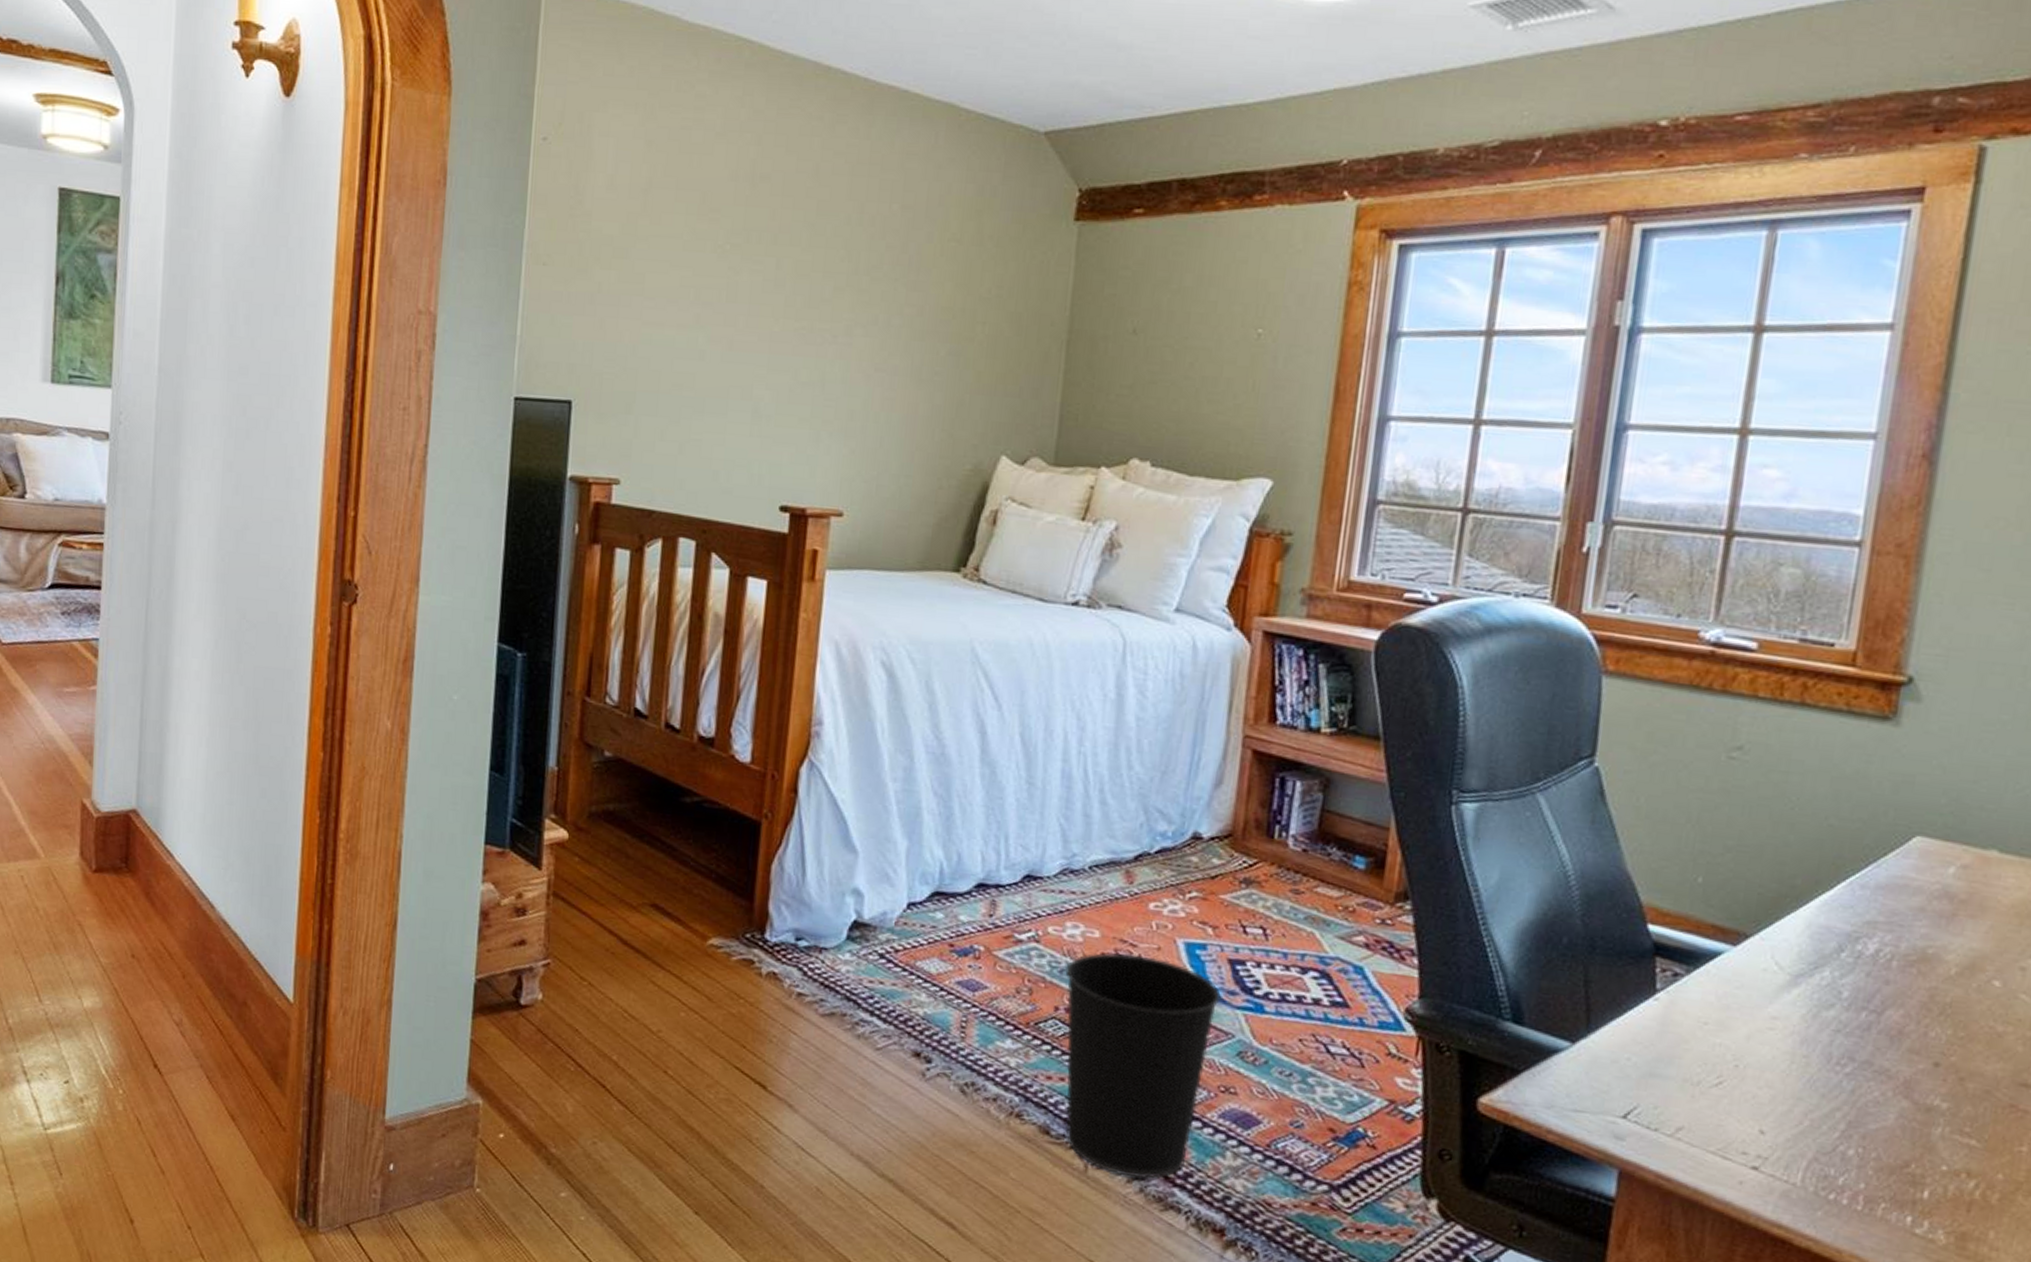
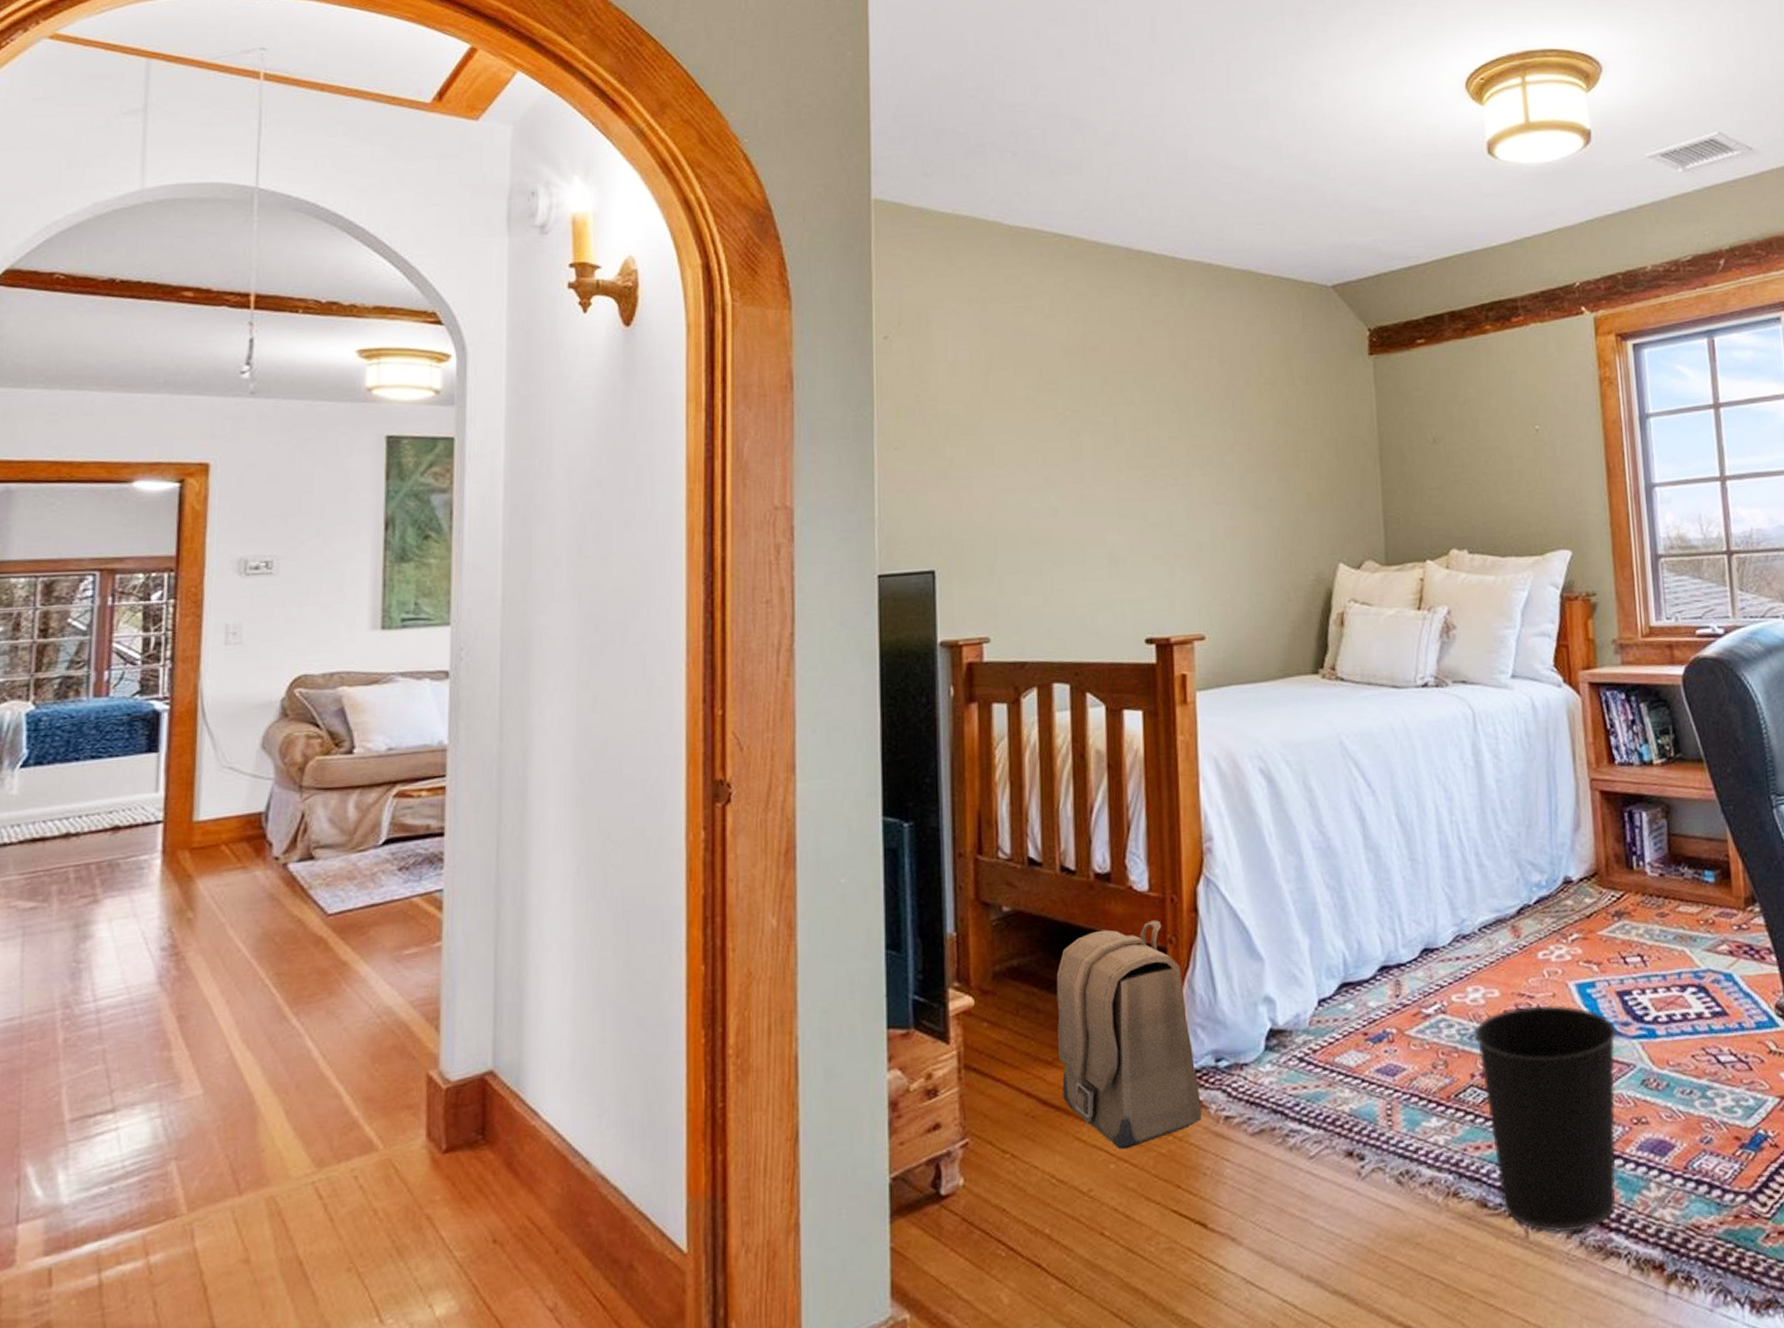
backpack: none [643,792,776,1002] -> present [1056,920,1202,1150]

